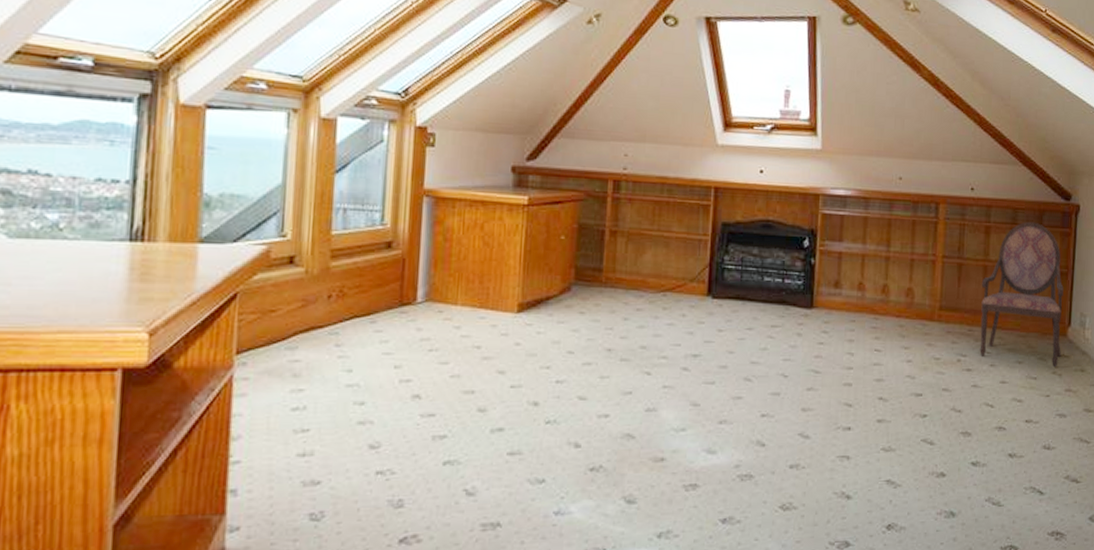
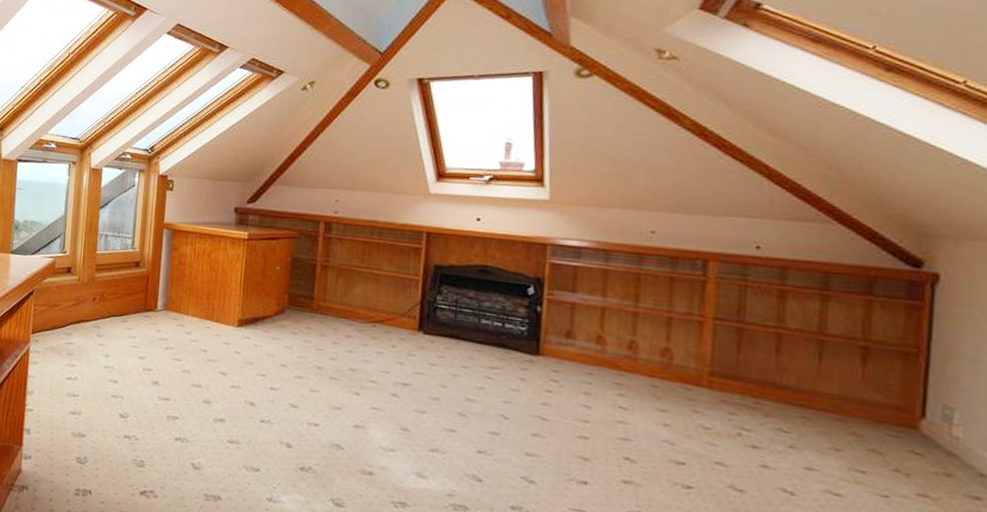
armchair: present [979,221,1063,367] -> none [771,288,911,465]

